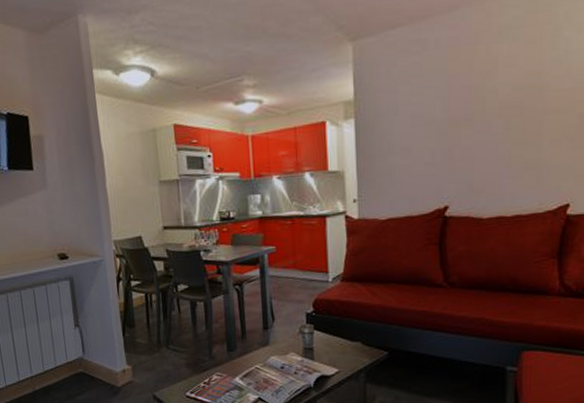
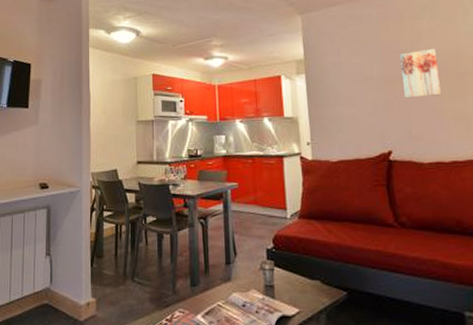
wall art: none [470,80,514,145] -> present [400,48,442,99]

